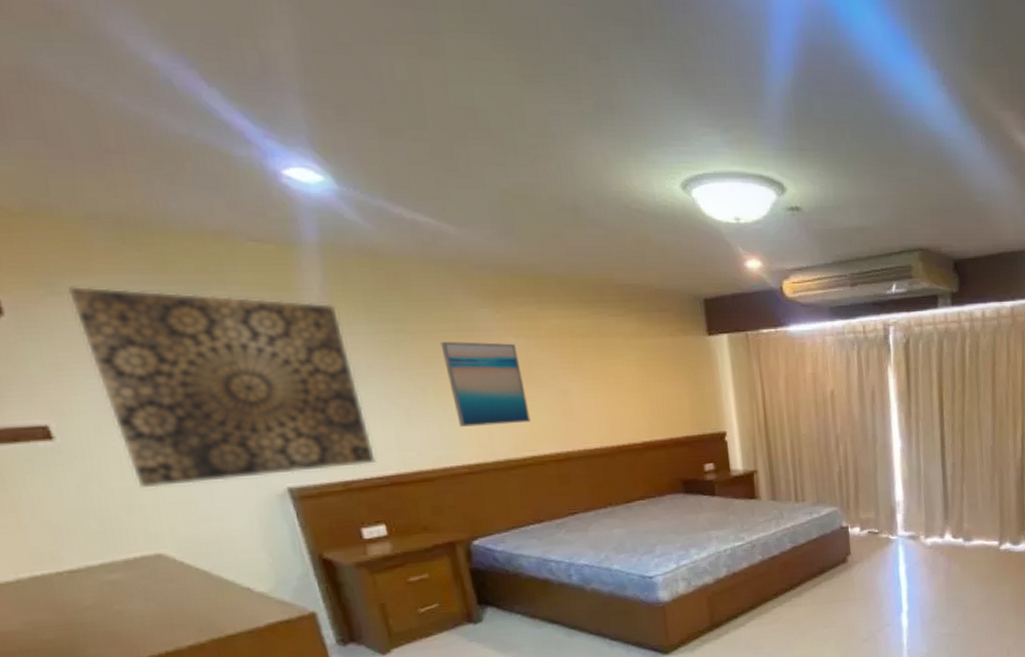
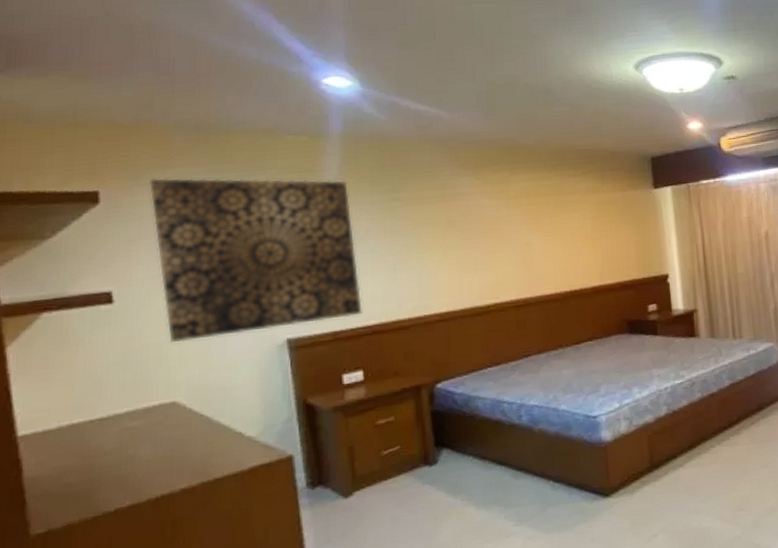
wall art: present [440,341,531,427] -> none [427,204,496,279]

